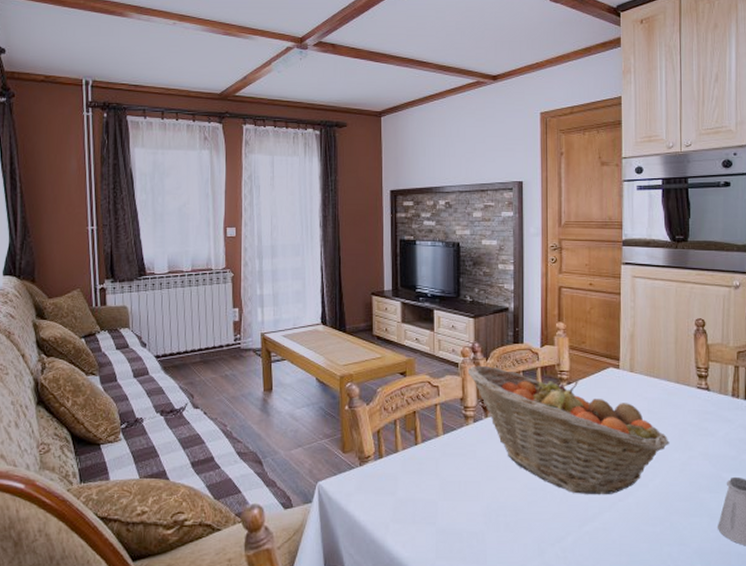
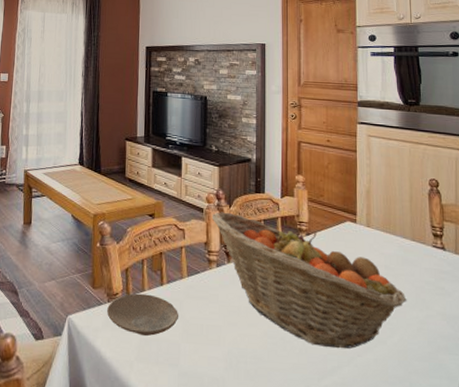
plate: none [359,455,434,497] -> present [107,293,178,337]

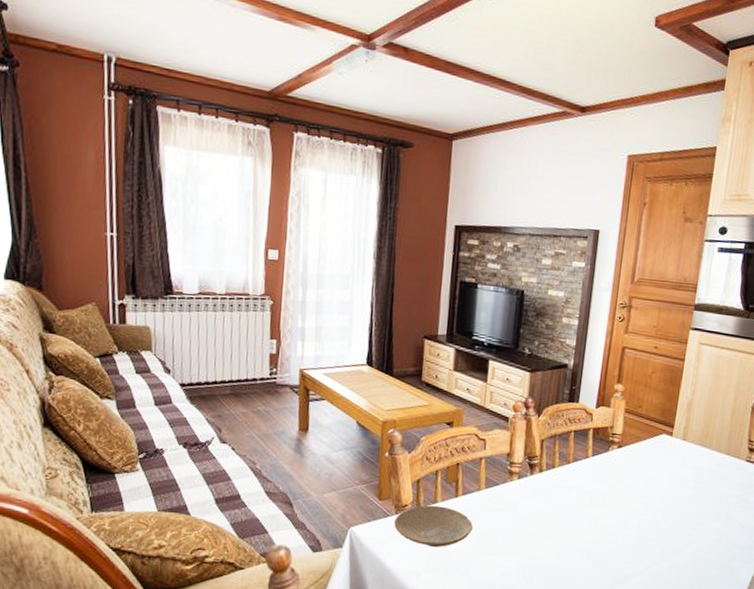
fruit basket: present [211,212,407,349] -> none [517,421,711,558]

